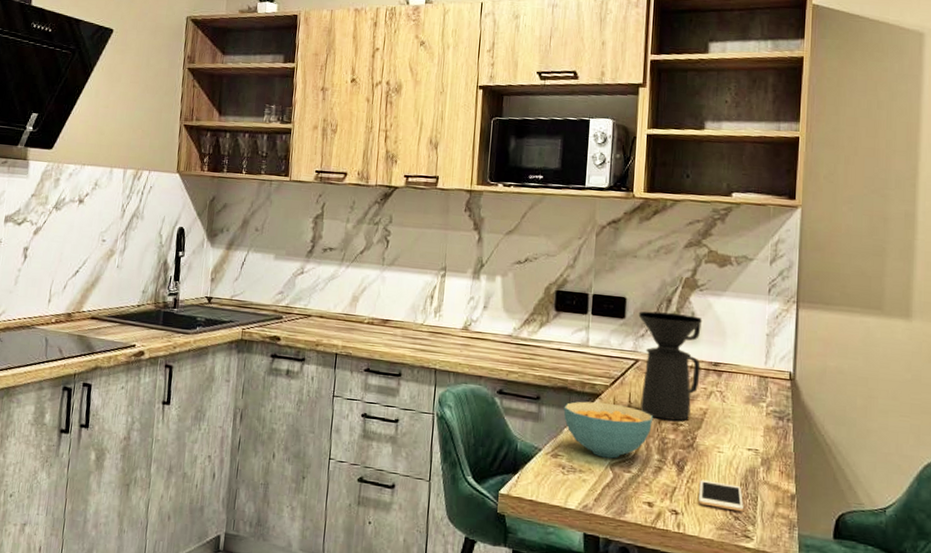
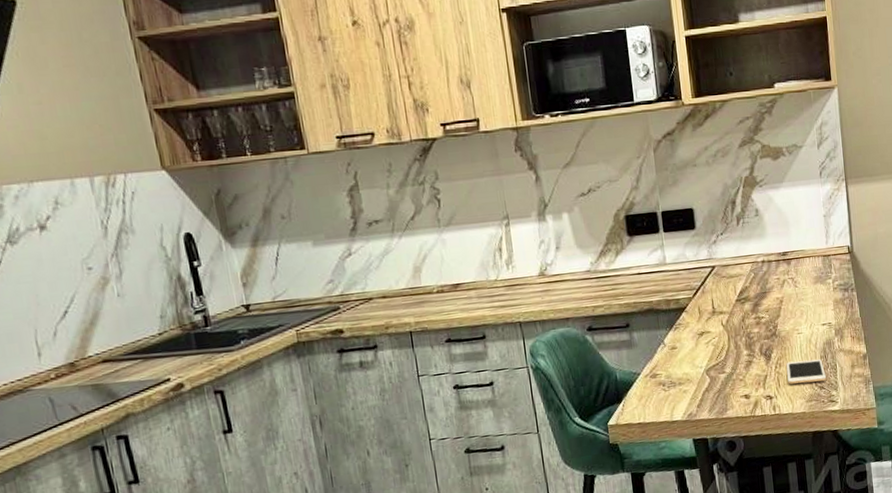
cereal bowl: present [563,401,654,459] -> none [653,312,737,366]
coffee maker: present [638,311,703,421] -> none [707,212,772,317]

